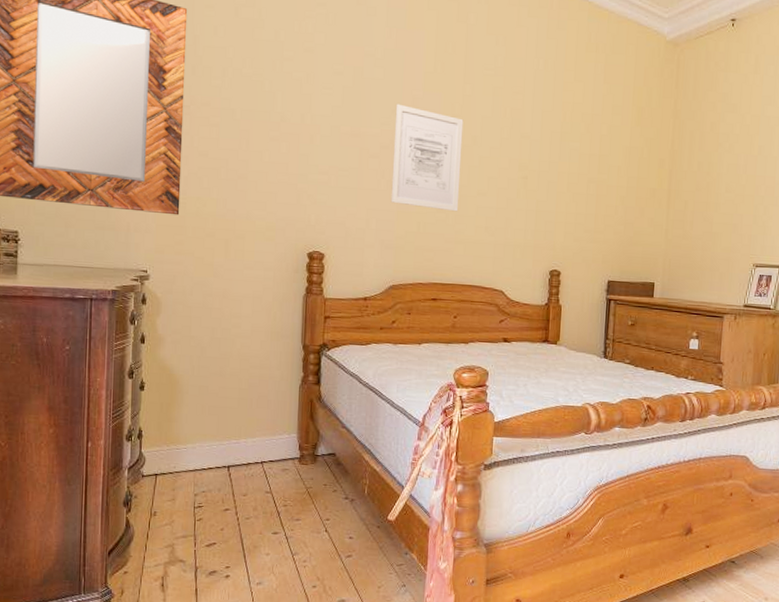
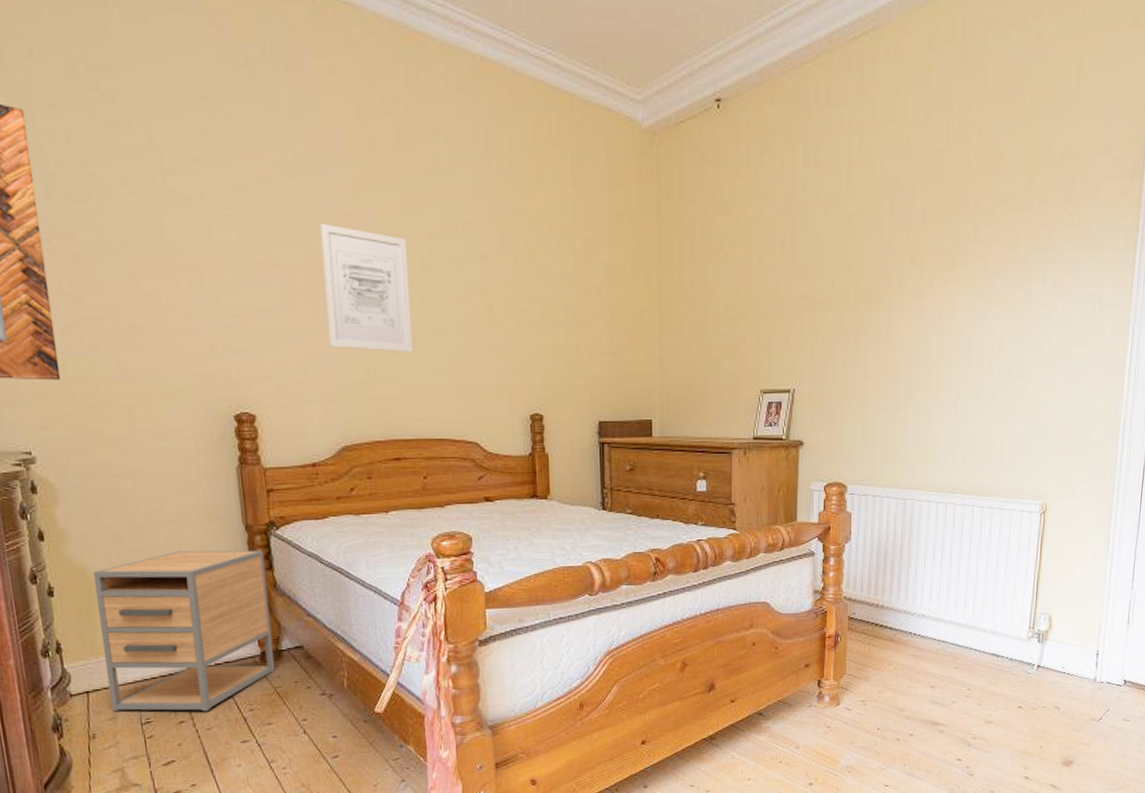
nightstand: none [172,361,315,503] -> present [92,550,276,712]

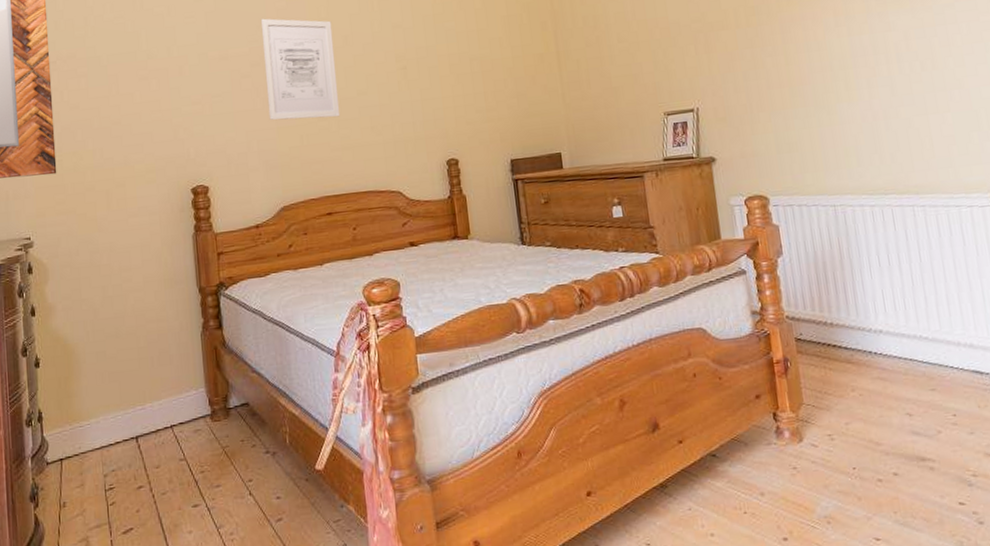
nightstand: present [92,550,276,712] -> none [72,310,224,478]

